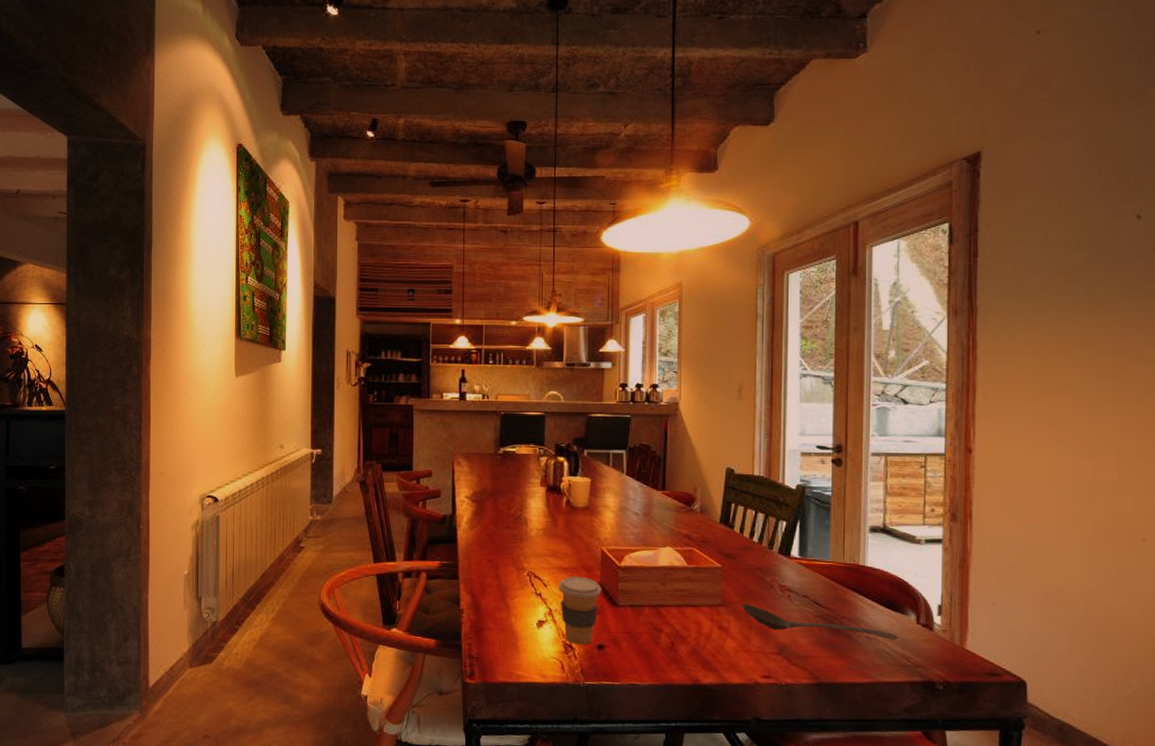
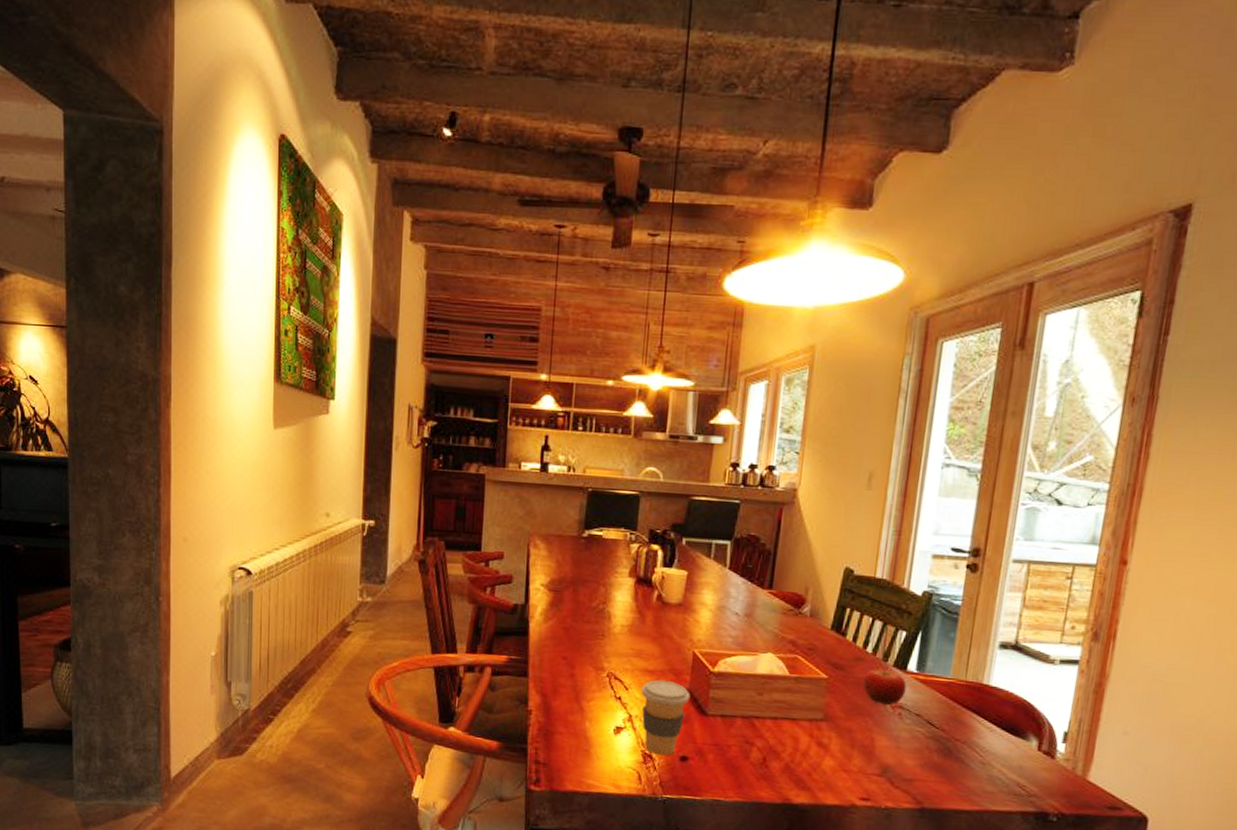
stirrer: present [741,603,899,641] -> none [845,719,1017,768]
fruit: none [754,554,792,588] -> present [863,667,907,705]

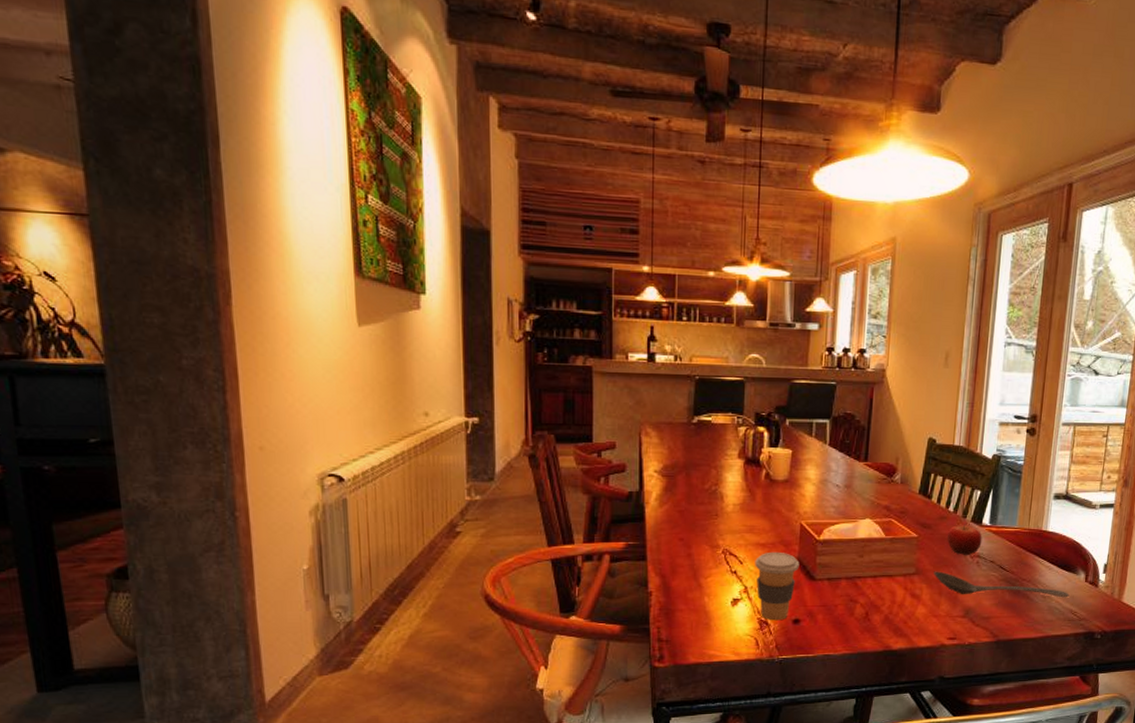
stirrer: none [845,719,1017,768] -> present [934,571,1070,598]

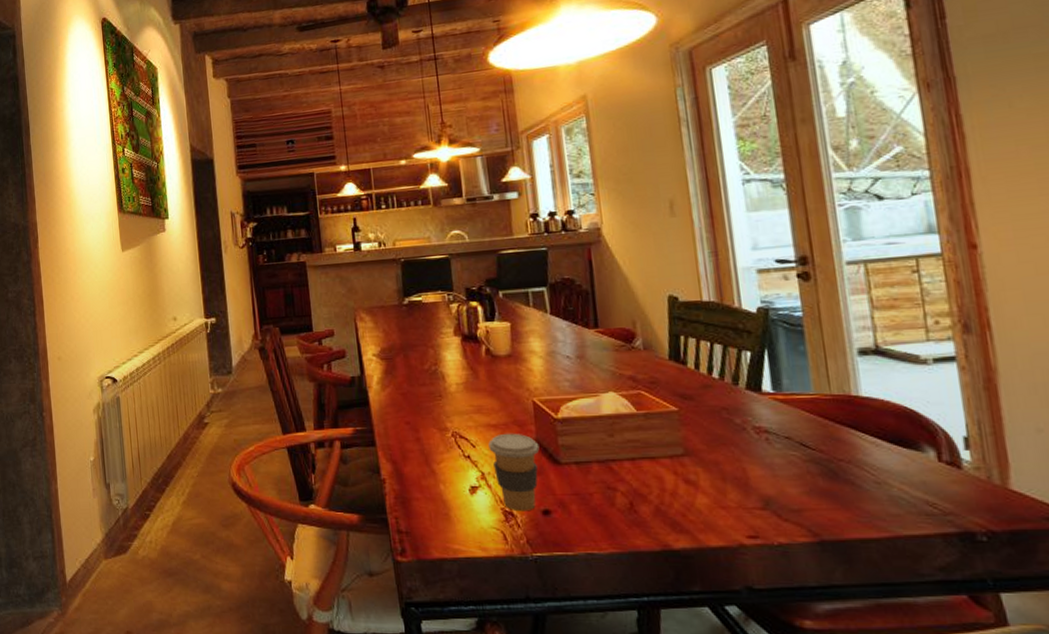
stirrer: present [934,571,1070,598] -> none [709,451,918,484]
fruit: present [947,523,982,555] -> none [717,391,768,430]

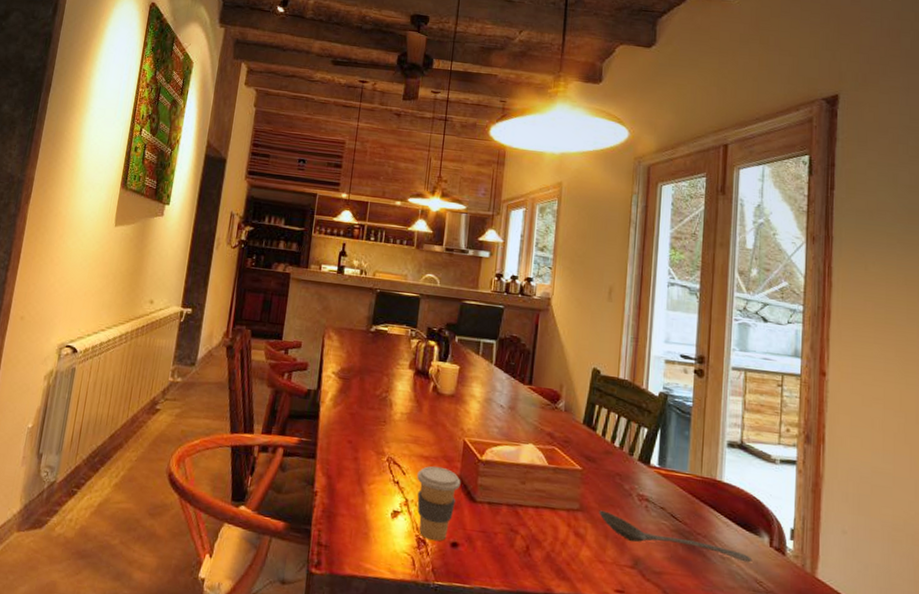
stirrer: none [709,451,918,484] -> present [599,510,753,563]

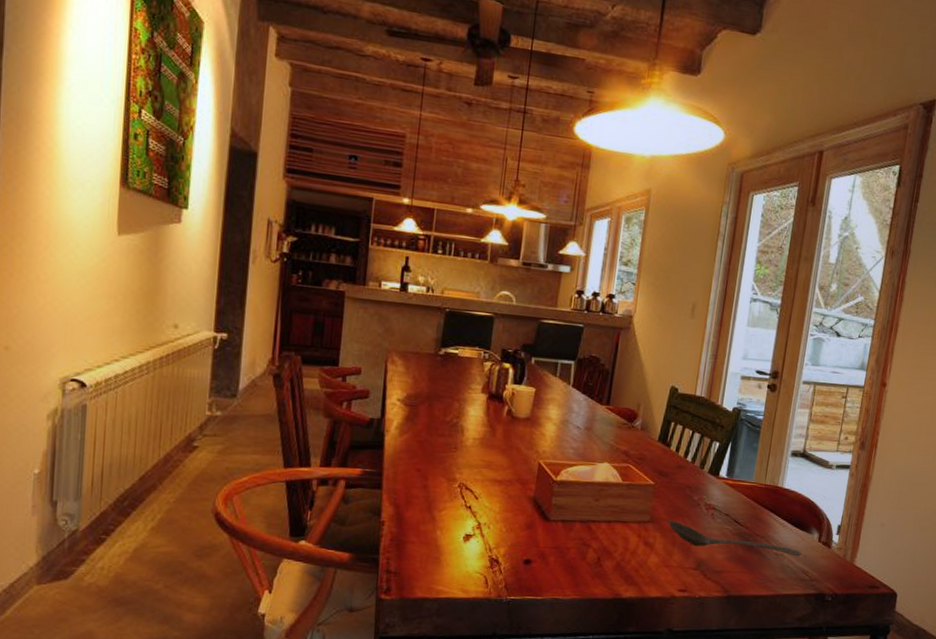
coffee cup: present [417,466,461,541] -> none [490,489,535,560]

